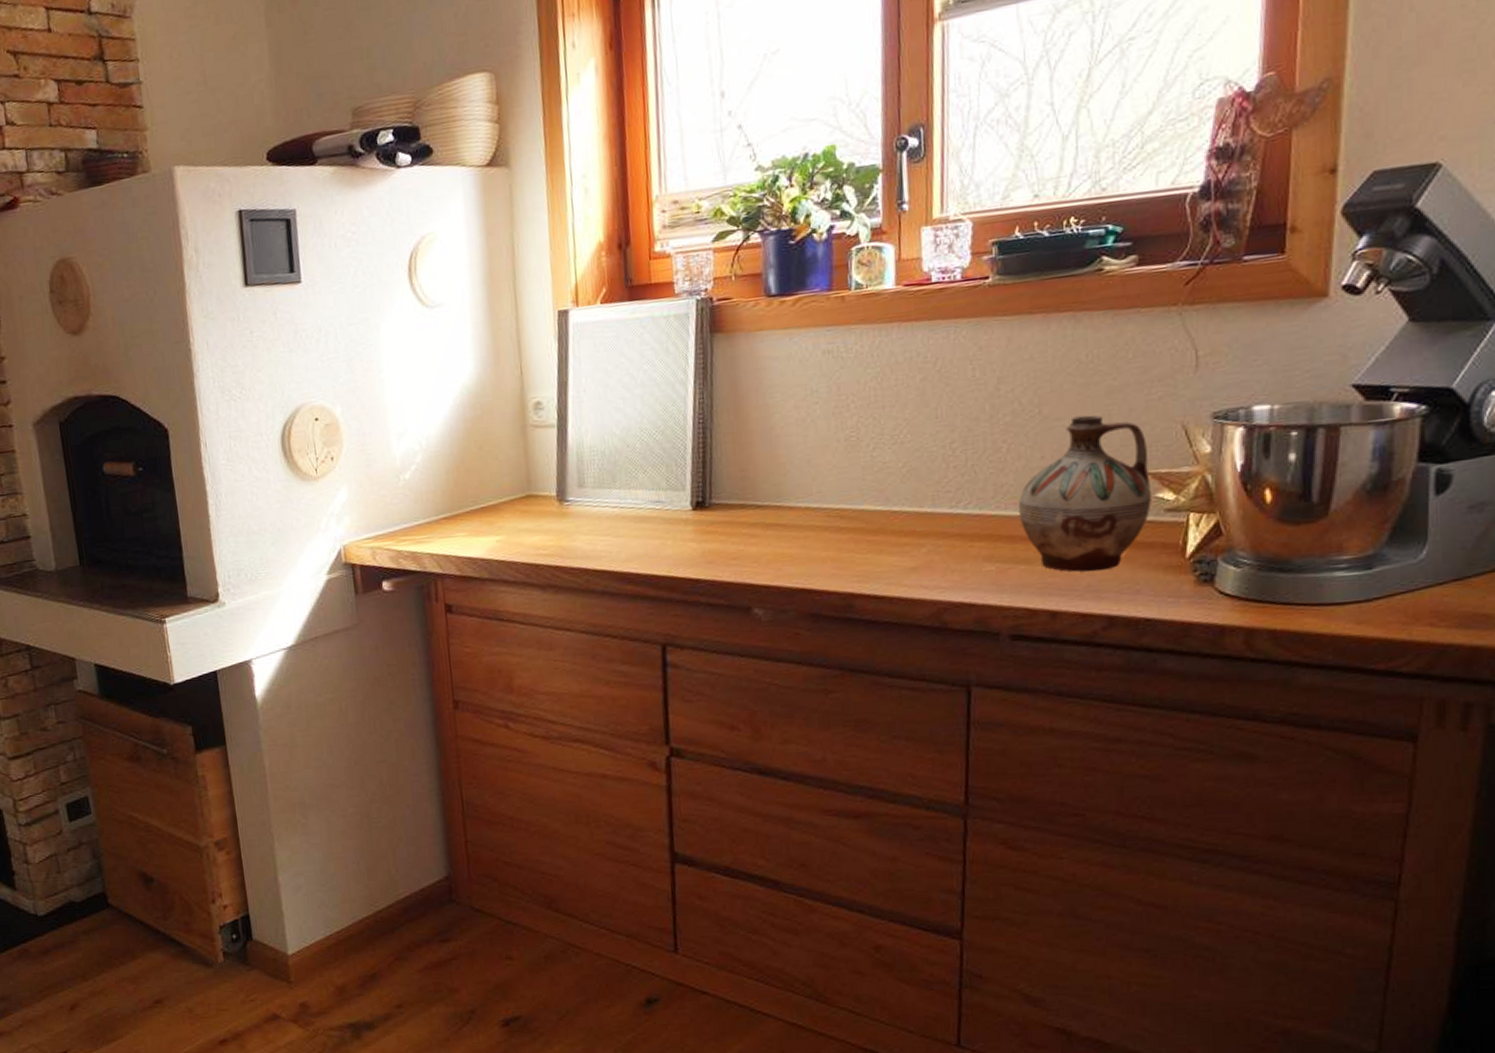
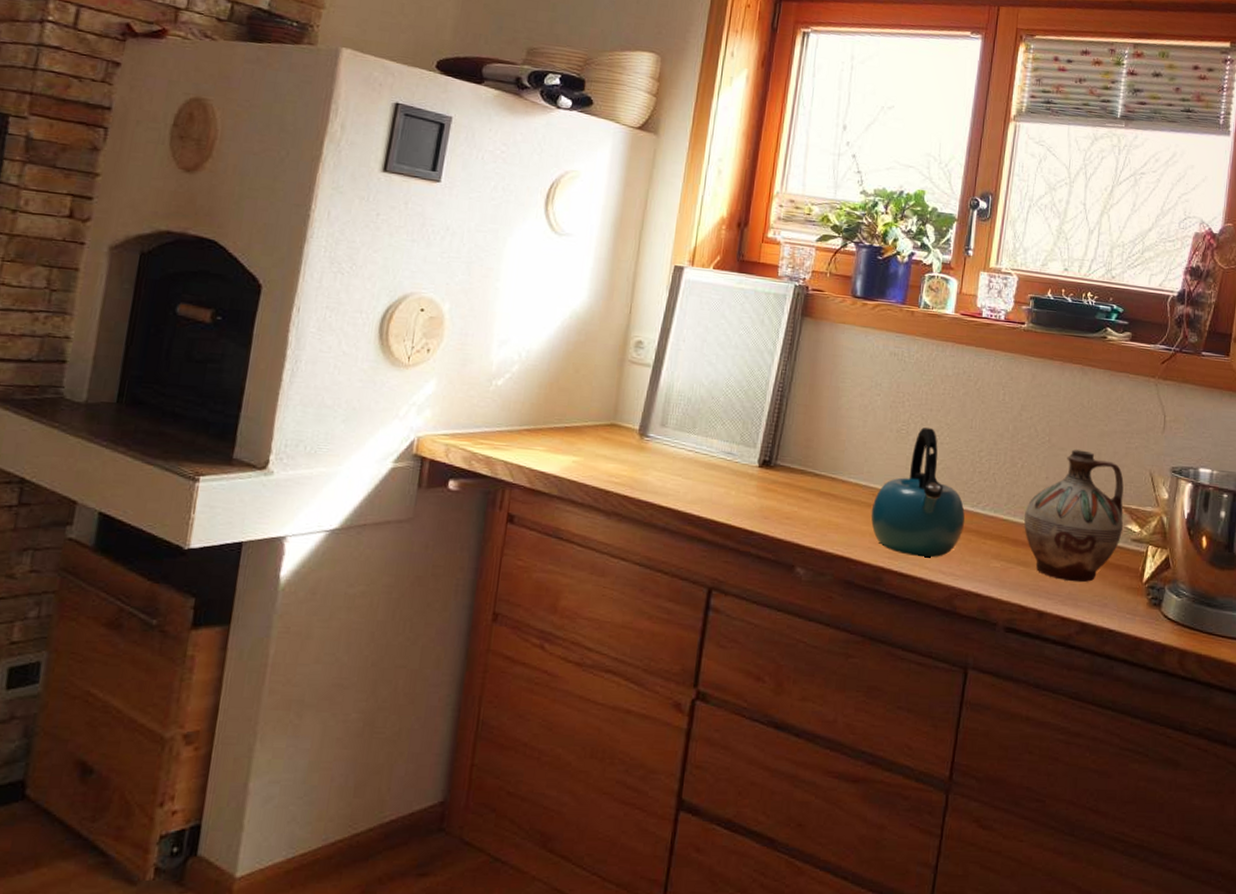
kettle: none [828,428,945,576] -> present [870,427,965,558]

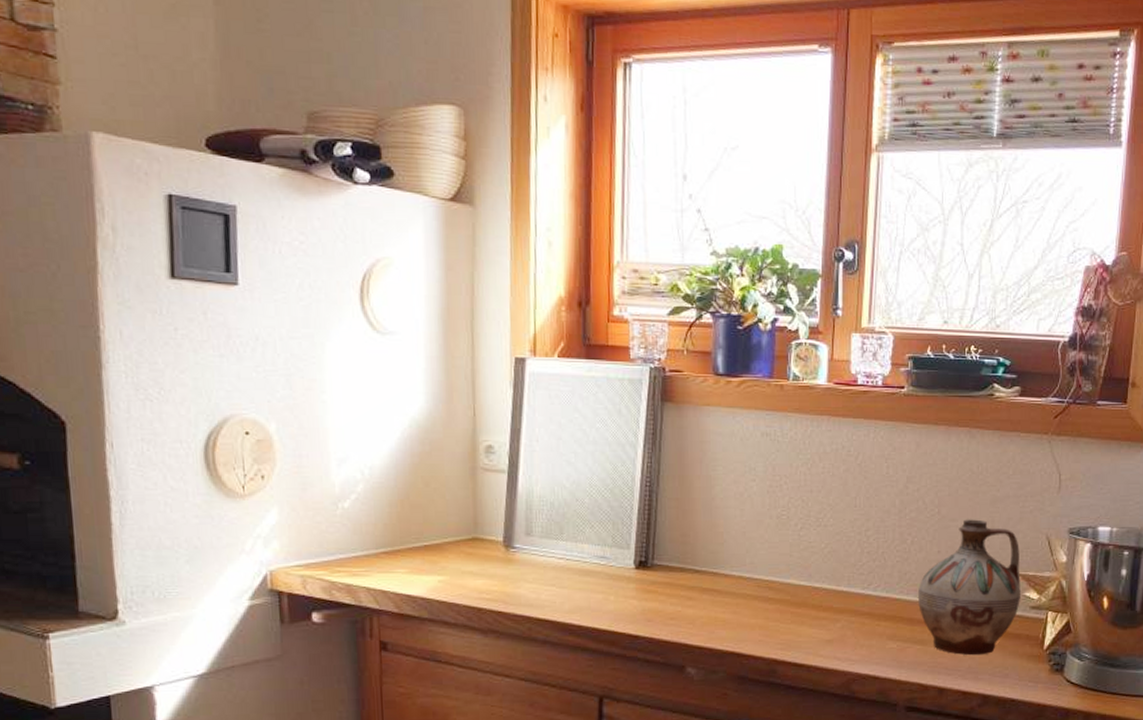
kettle: present [870,427,965,558] -> none [758,511,857,646]

